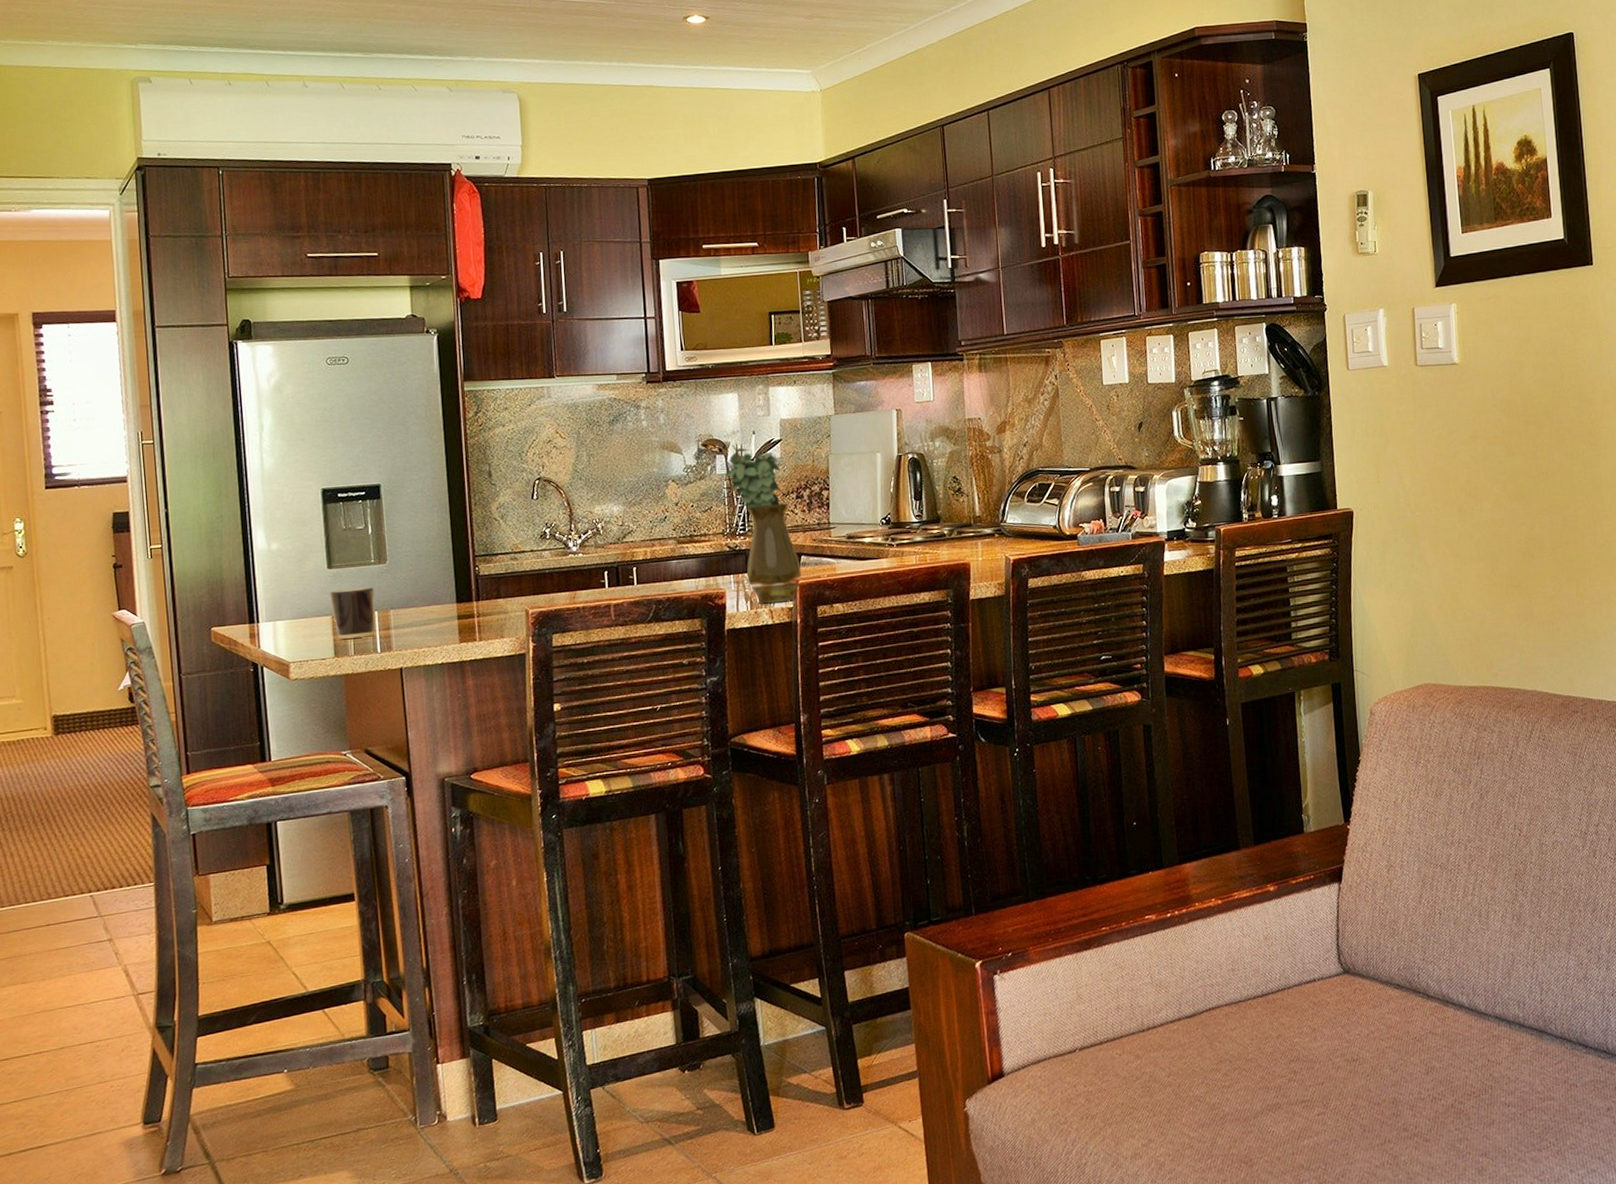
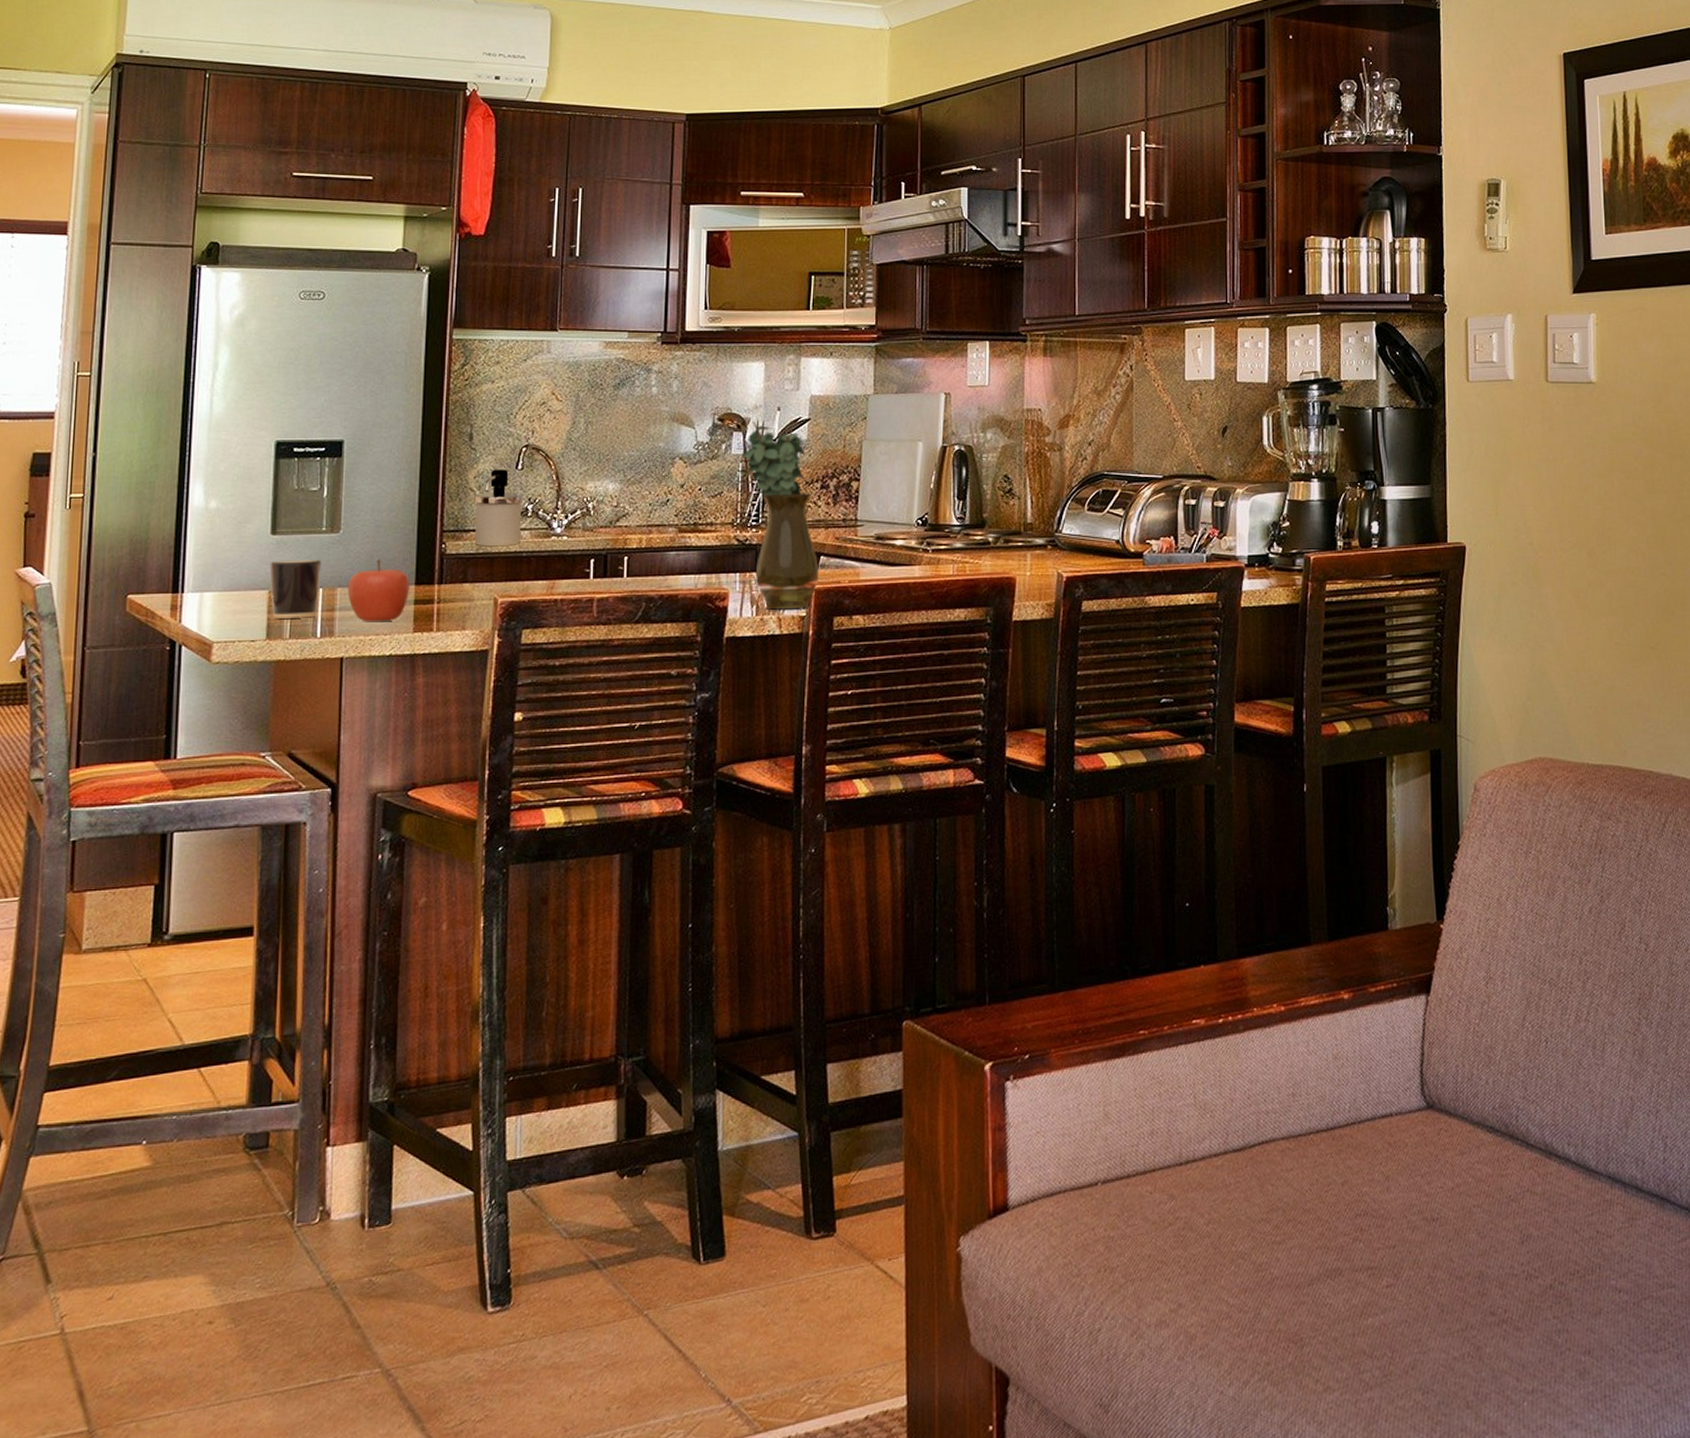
fruit: none [398,583,452,637] -> present [347,559,410,622]
soap dispenser: none [498,500,542,567] -> present [474,469,524,547]

